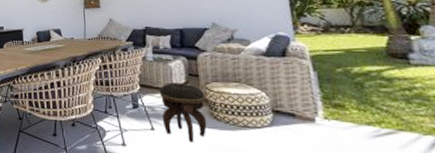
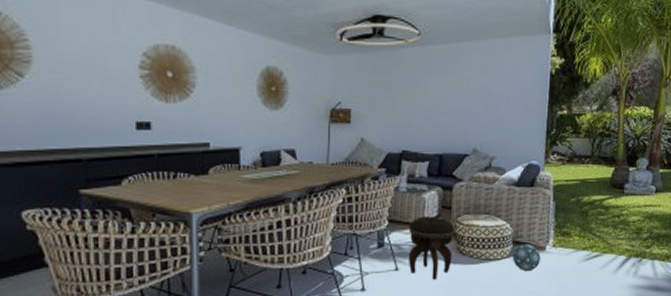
ball: none [274,113,311,144] -> present [512,244,540,272]

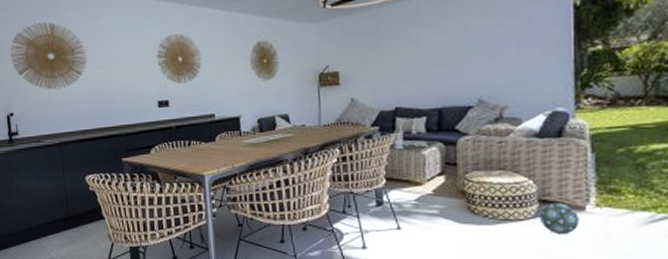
footstool: present [408,216,455,280] -> none [409,173,463,241]

